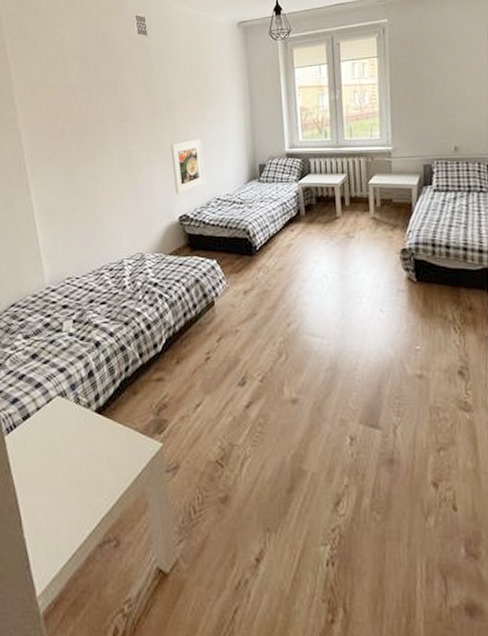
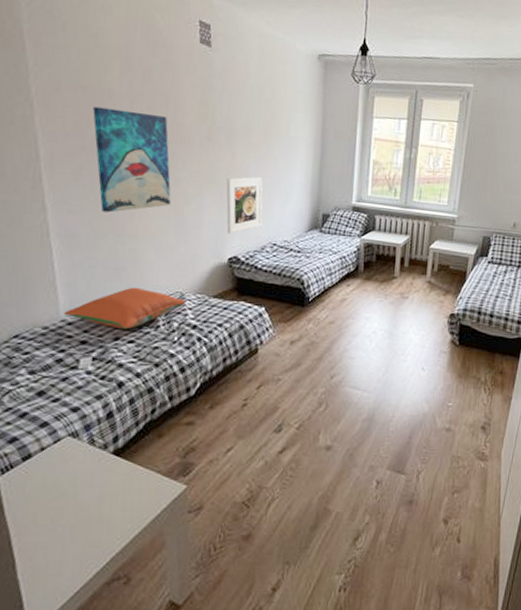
pillow: none [48,252,146,292] -> present [63,287,186,330]
wall art: none [60,100,126,189] -> present [93,106,171,213]

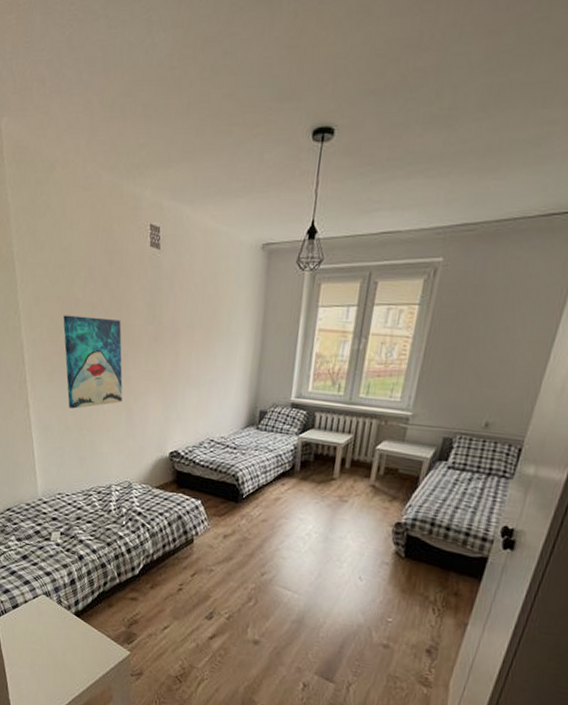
pillow: present [63,287,186,330] -> none [40,474,133,511]
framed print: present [226,177,263,234] -> none [169,374,203,430]

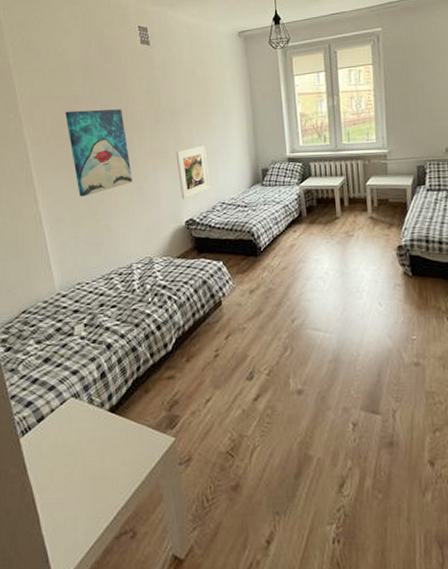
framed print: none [169,374,203,430] -> present [176,146,210,200]

